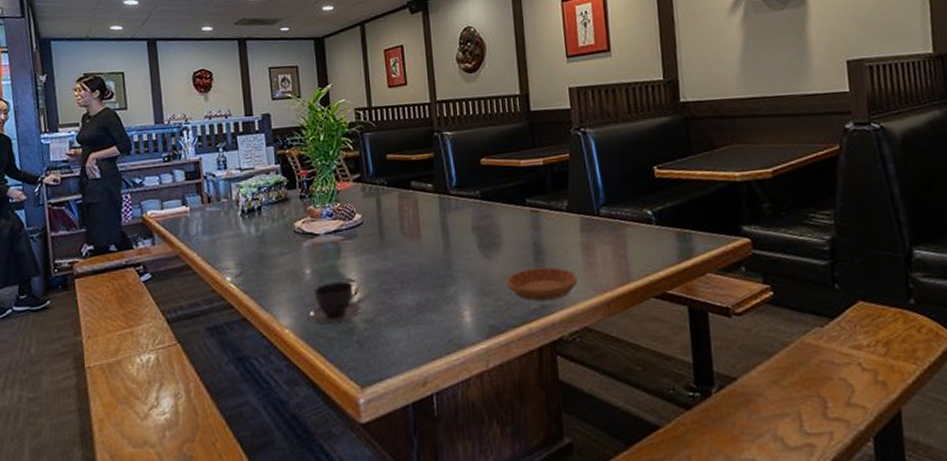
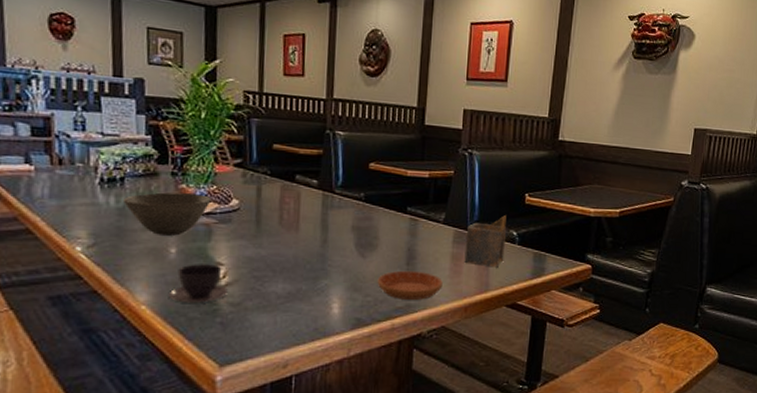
bowl: none [262,213,337,258] -> present [124,192,211,236]
napkin holder: none [594,194,643,254] -> present [464,215,507,268]

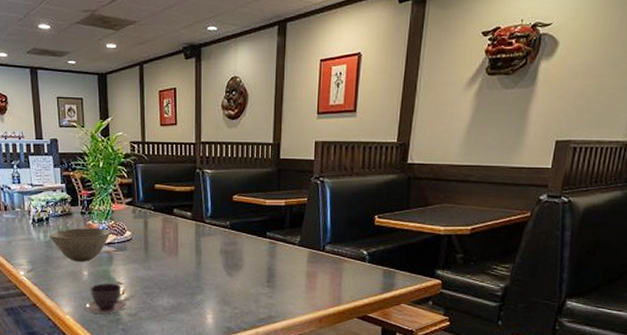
saucer: present [377,270,443,300] -> none [243,287,299,312]
napkin holder: present [464,215,507,268] -> none [318,236,358,284]

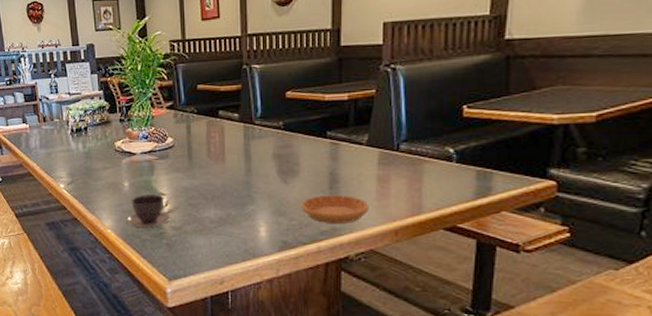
bowl: present [49,228,111,262] -> none [88,136,151,172]
saucer: none [243,287,299,312] -> present [300,194,369,223]

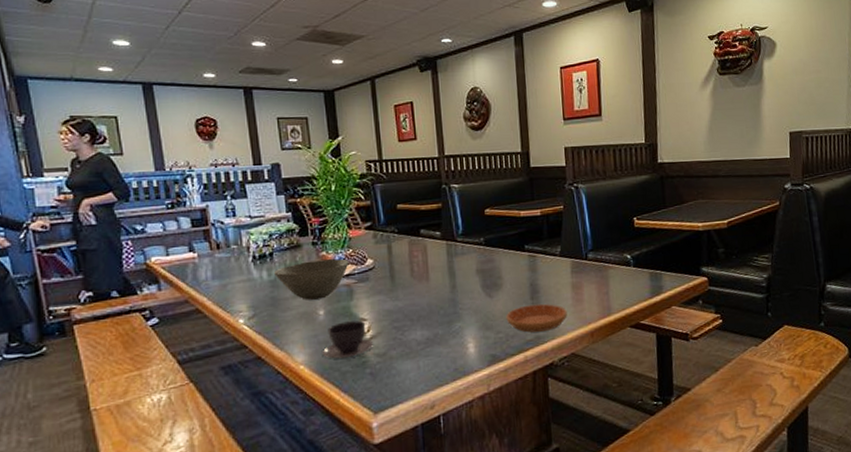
bowl: none [88,136,151,172] -> present [274,258,349,300]

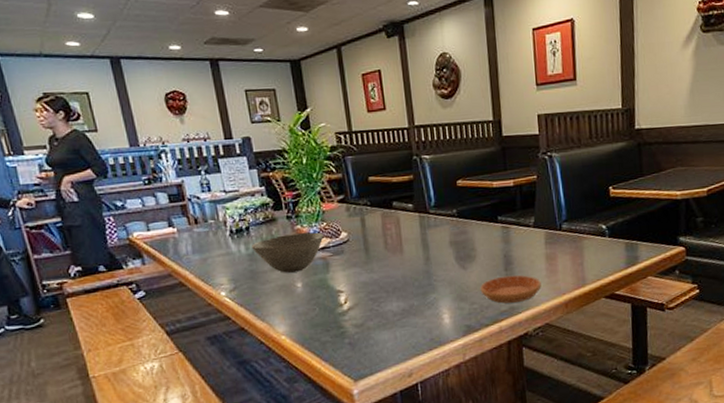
teacup: present [322,320,373,359] -> none [301,292,351,330]

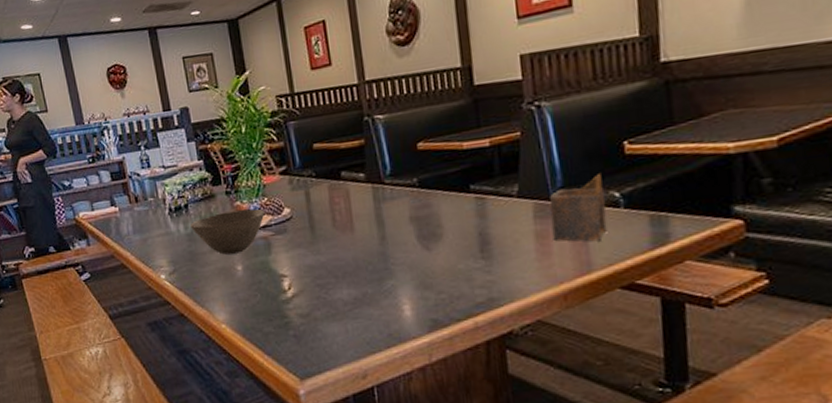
saucer: present [480,275,541,304] -> none [448,257,530,294]
napkin holder: none [556,211,597,263] -> present [549,174,608,242]

